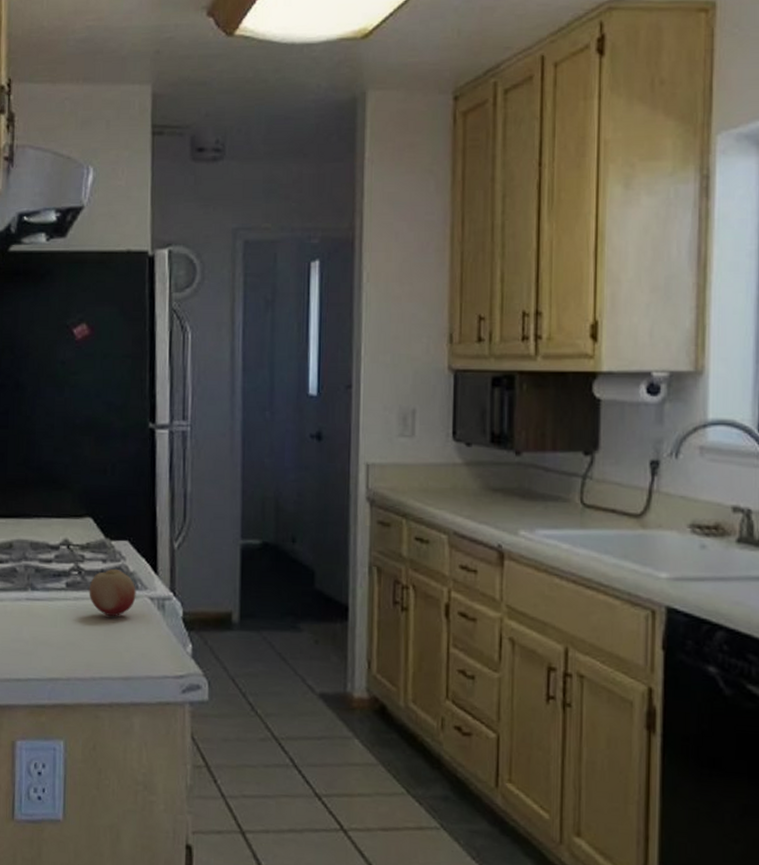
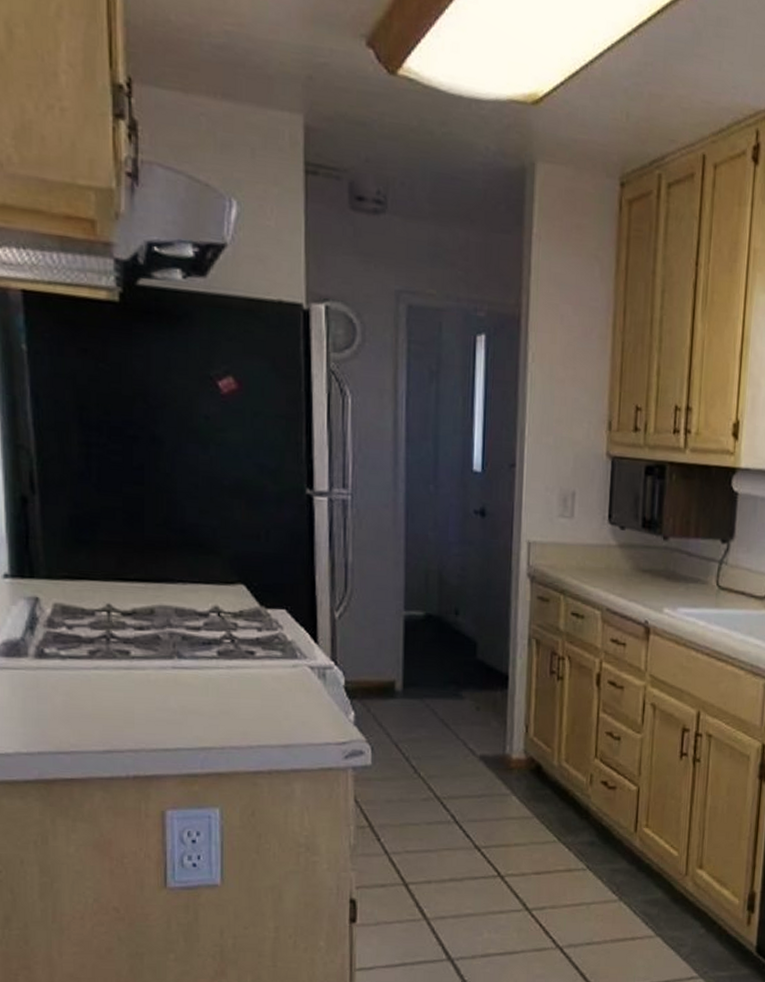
fruit: present [89,568,136,617] -> none [243,637,295,686]

